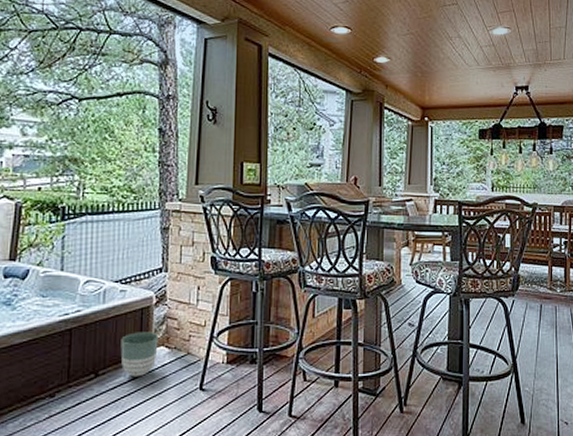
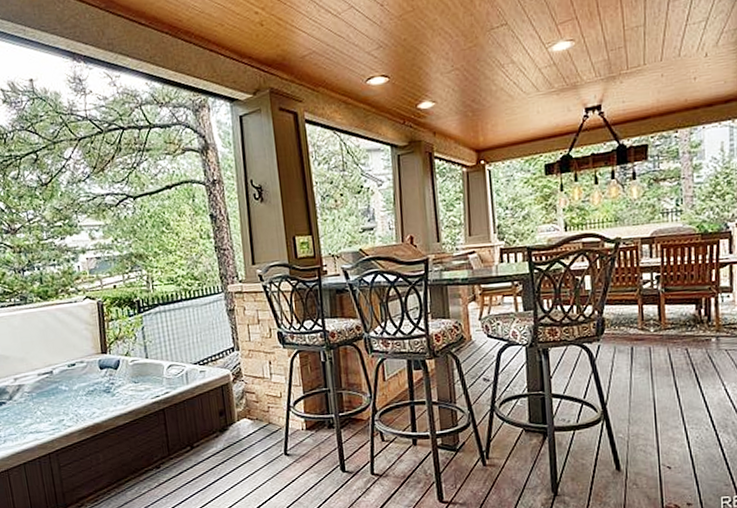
planter: present [120,332,159,377] -> none [208,406,242,447]

